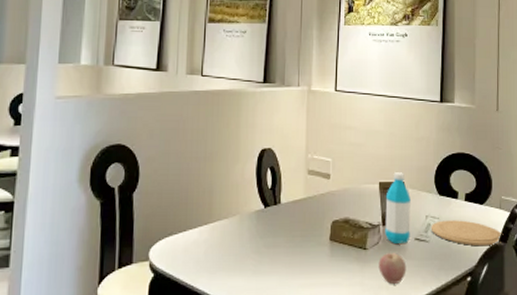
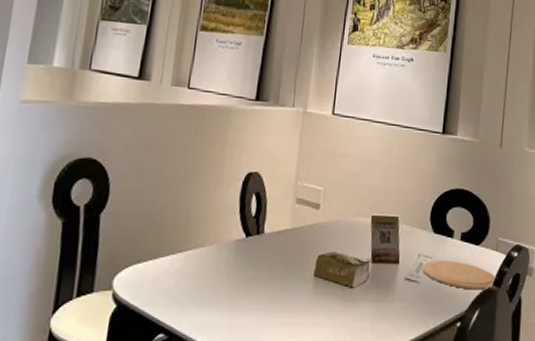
apple: present [378,253,407,284] -> none [364,293,394,326]
water bottle: present [385,172,411,243] -> none [374,206,404,283]

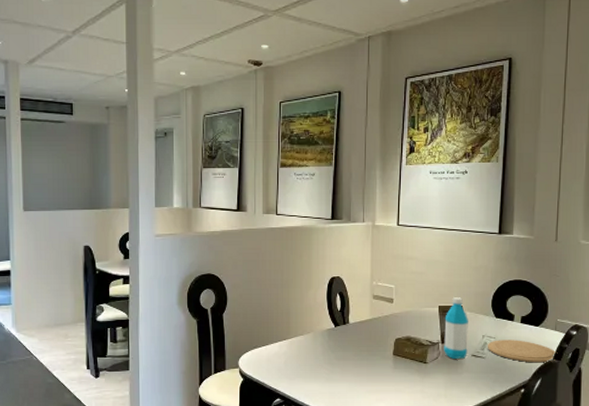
water bottle: none [374,206,404,283] -> present [444,297,468,359]

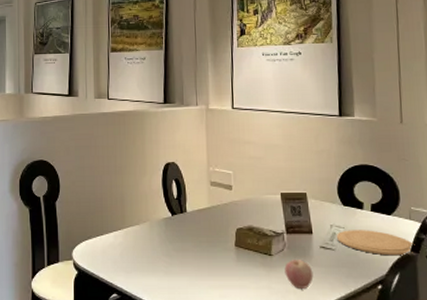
apple: none [437,367,464,392] -> present [284,260,314,289]
water bottle: present [444,297,468,359] -> none [288,184,316,251]

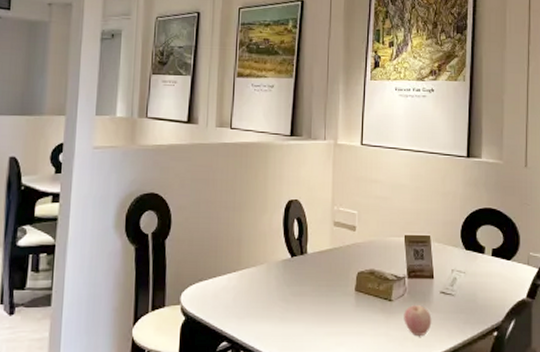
plate: present [336,230,415,256] -> none [456,275,531,302]

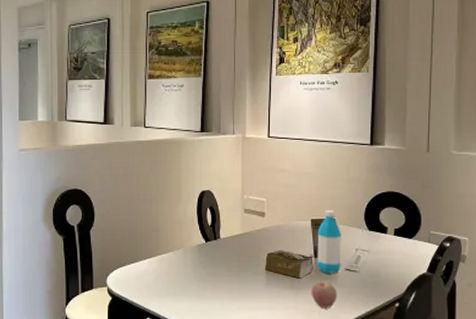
water bottle: none [410,226,436,296] -> present [317,210,341,273]

